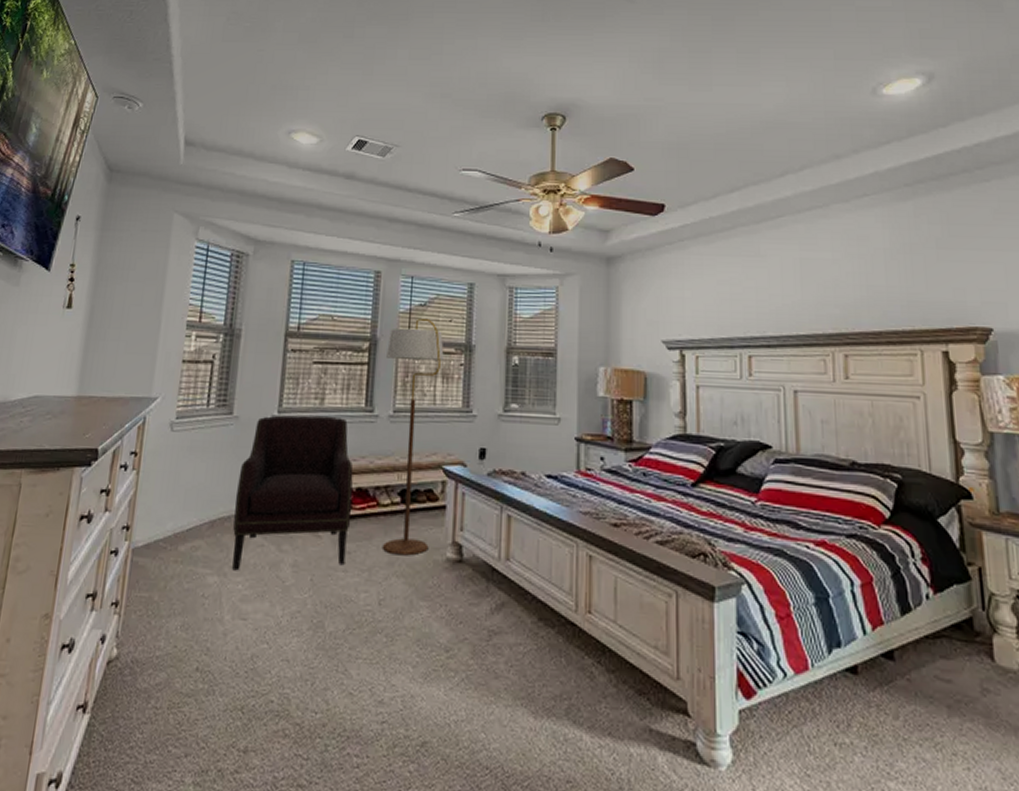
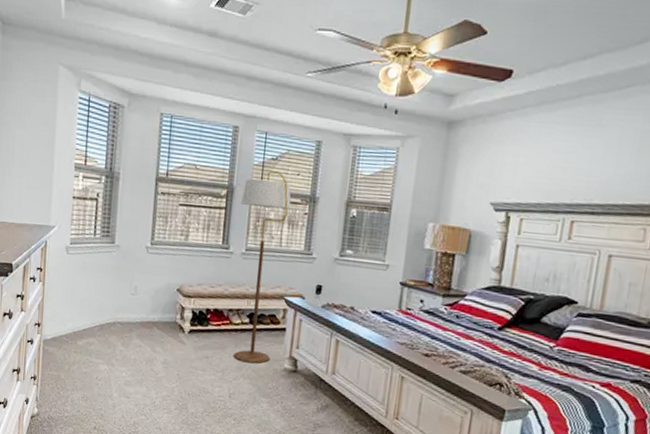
armchair: present [232,415,354,571] -> none [118,247,212,366]

